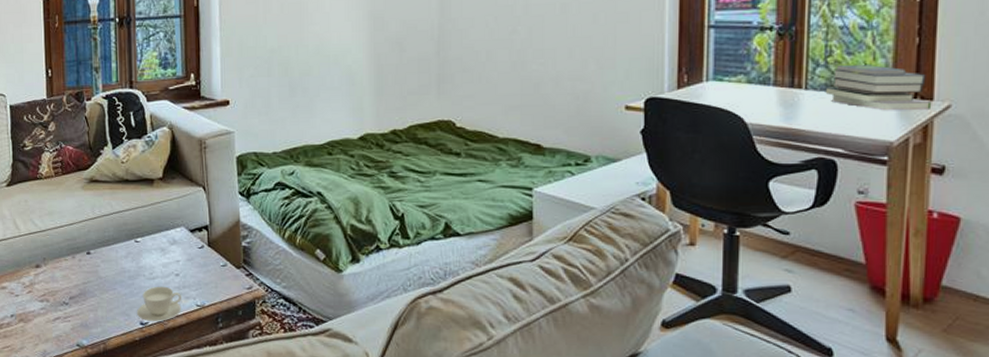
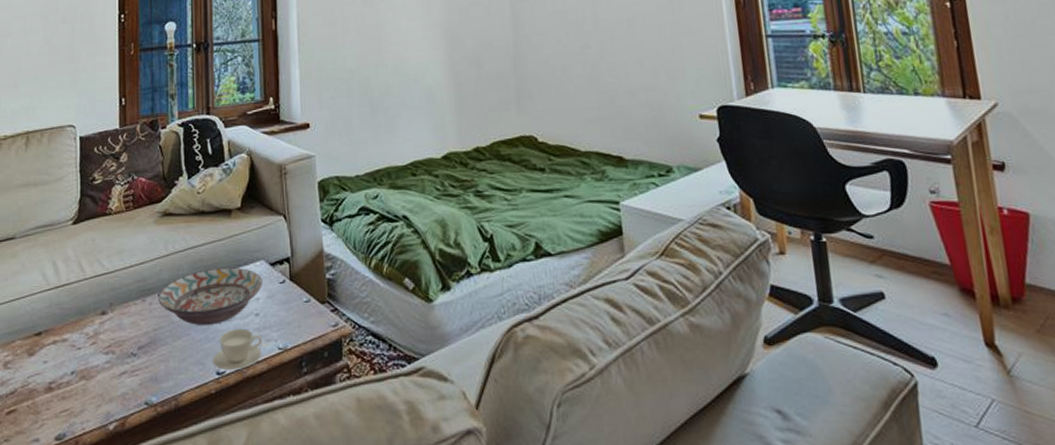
decorative bowl: none [86,231,183,282] -> present [158,267,264,325]
books: present [825,65,932,111] -> none [882,67,981,111]

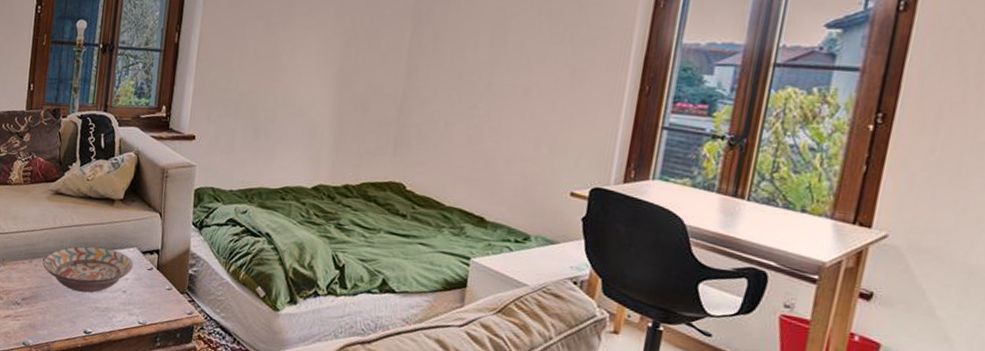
teacup: present [212,328,262,370] -> none [82,299,126,333]

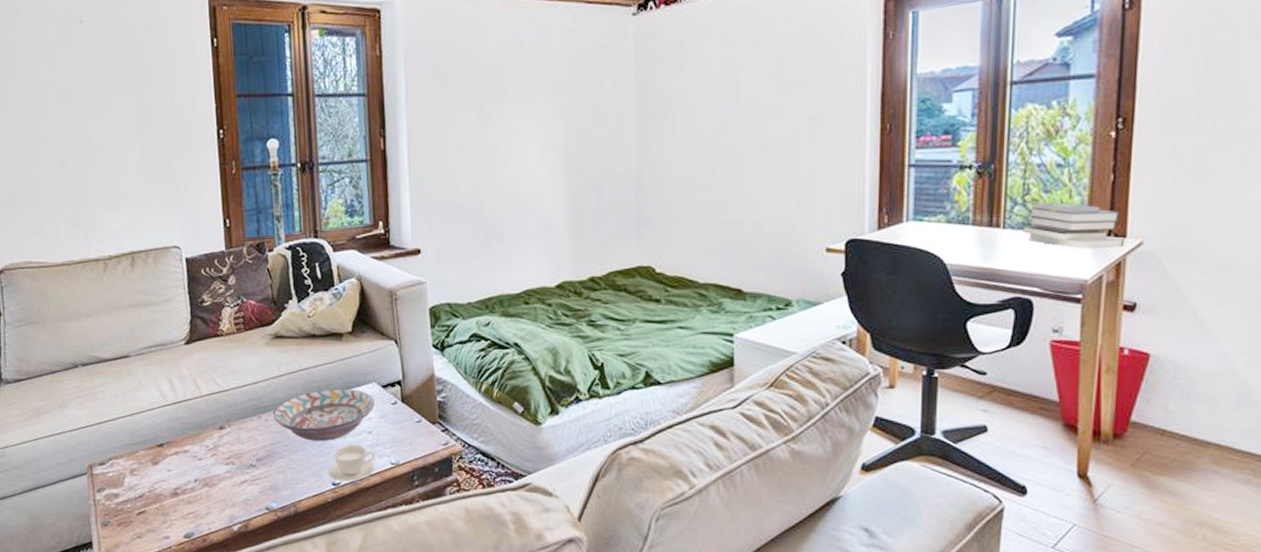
teacup: none [82,299,126,333] -> present [328,445,375,481]
books: none [766,182,870,237] -> present [1022,203,1125,249]

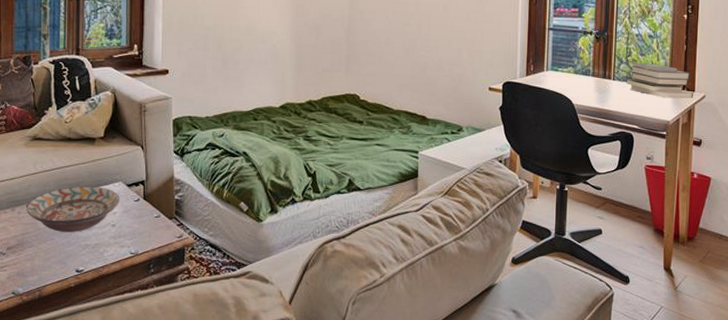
teacup: present [328,445,375,481] -> none [72,236,116,268]

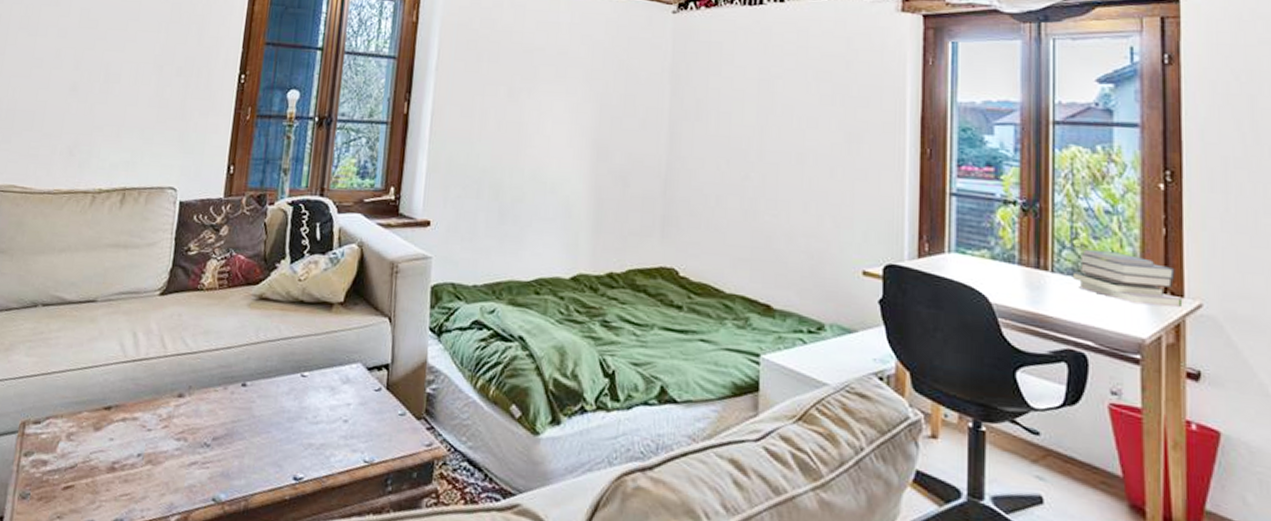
decorative bowl: present [26,186,121,232] -> none [240,364,358,426]

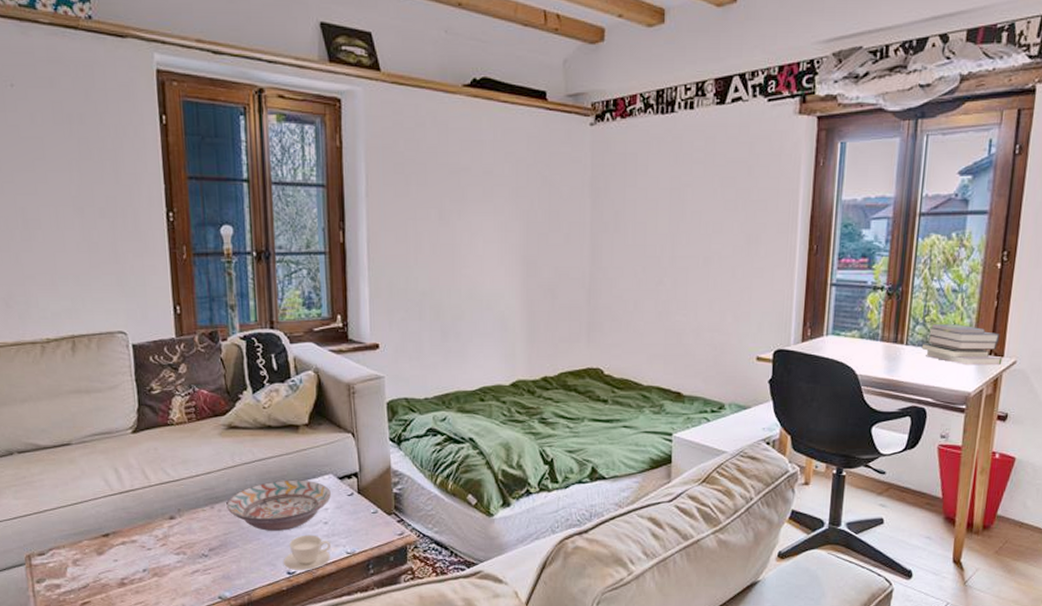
decorative bowl: none [240,364,358,426] -> present [226,480,332,531]
teacup: none [290,433,347,478] -> present [283,535,331,570]

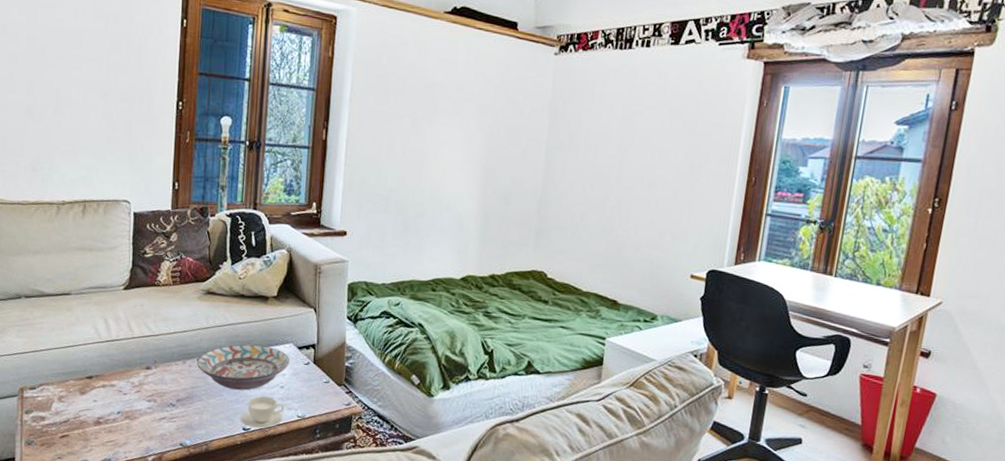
books: present [921,324,1003,366] -> none [849,260,929,305]

